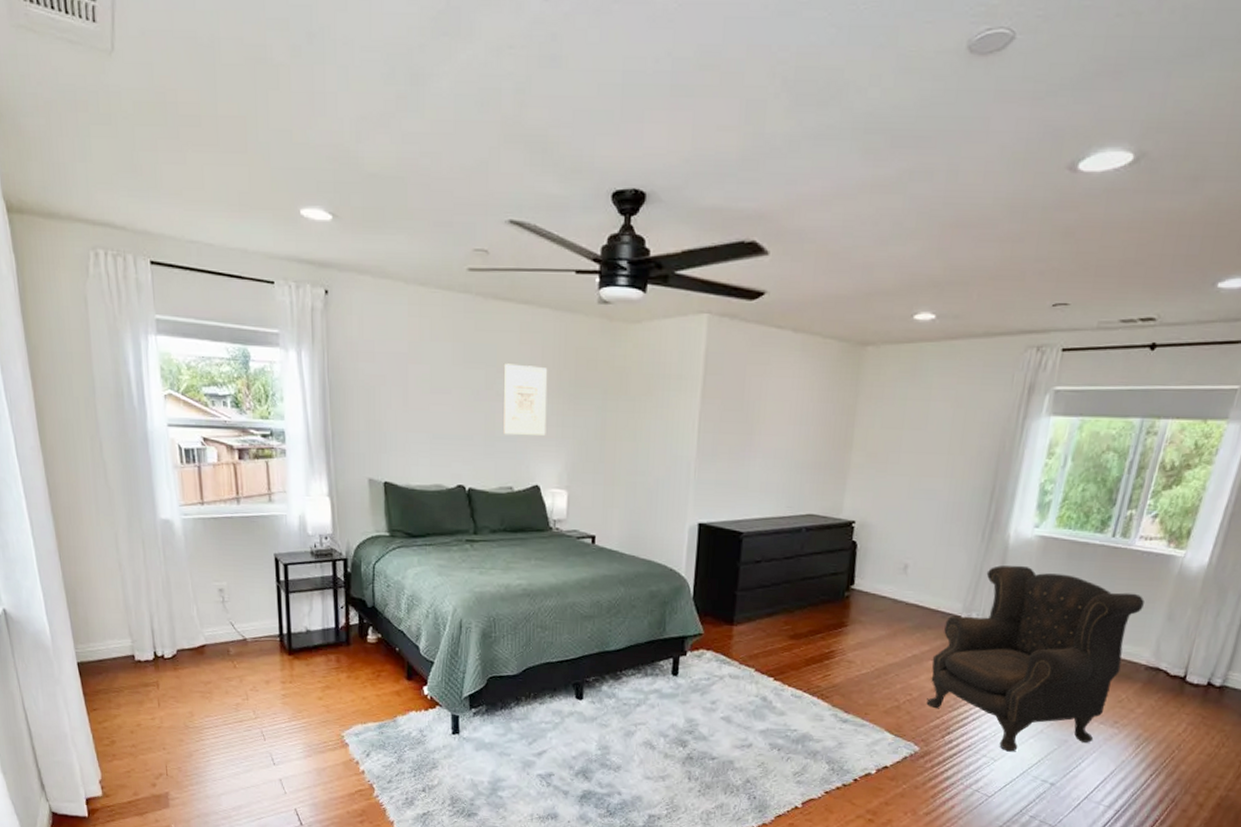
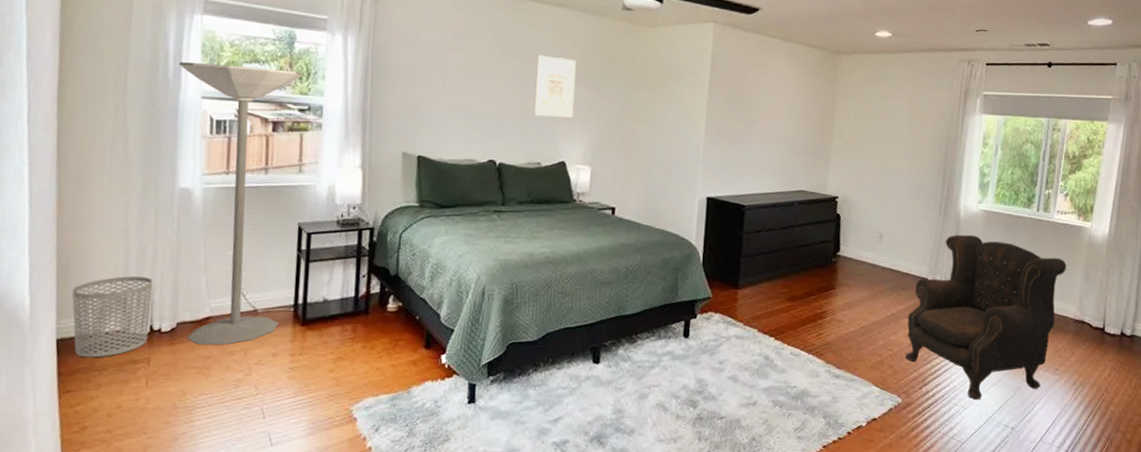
waste bin: none [82,605,154,681] -> present [72,276,153,358]
floor lamp: none [142,388,267,672] -> present [179,62,303,346]

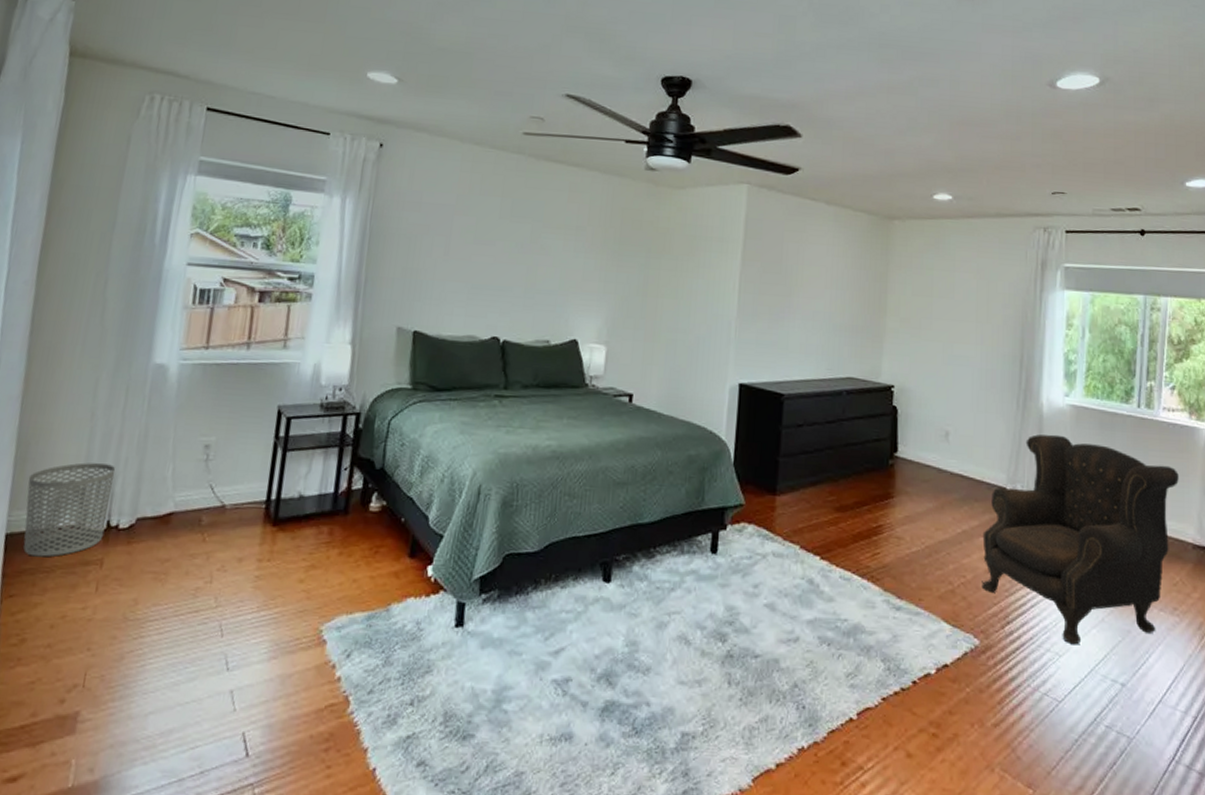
floor lamp: present [179,62,303,346] -> none [145,226,296,546]
wall art: present [534,55,577,118] -> none [544,219,593,290]

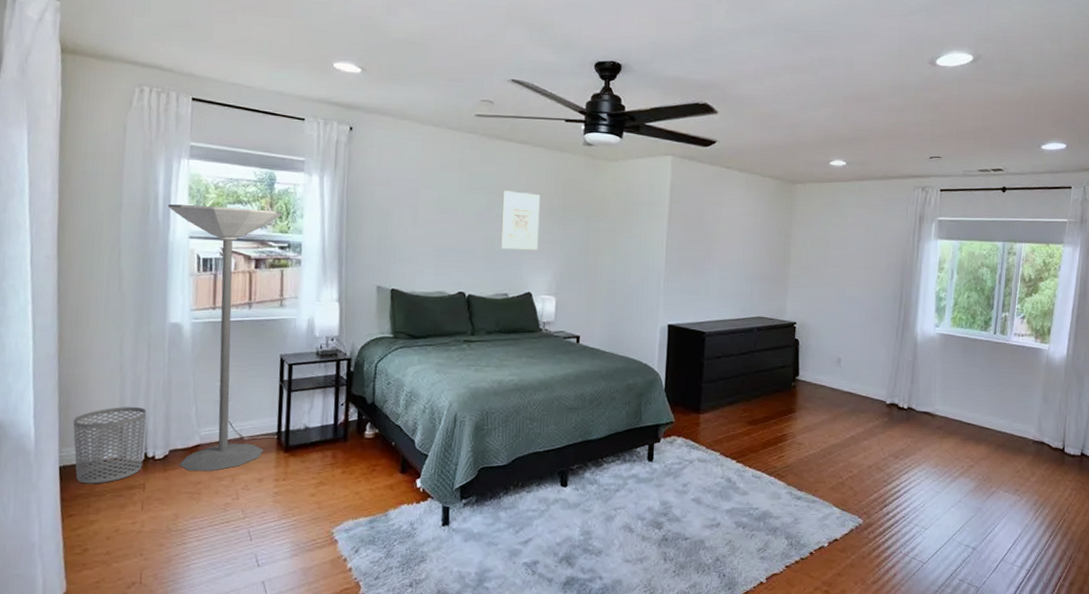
floor lamp: none [145,226,296,546] -> present [168,204,283,472]
wall art: none [544,219,593,290] -> present [501,190,541,250]
armchair: present [982,434,1179,645] -> none [865,358,1025,521]

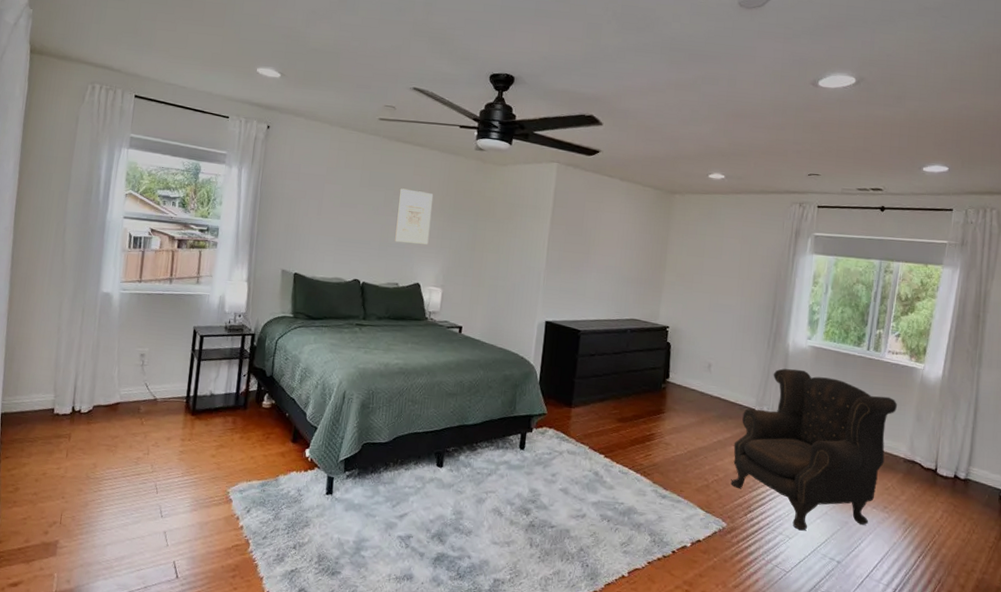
waste bin: present [73,407,147,484] -> none [14,364,77,431]
floor lamp: present [168,204,283,472] -> none [100,187,204,427]
armchair: none [865,358,1025,521] -> present [731,368,897,531]

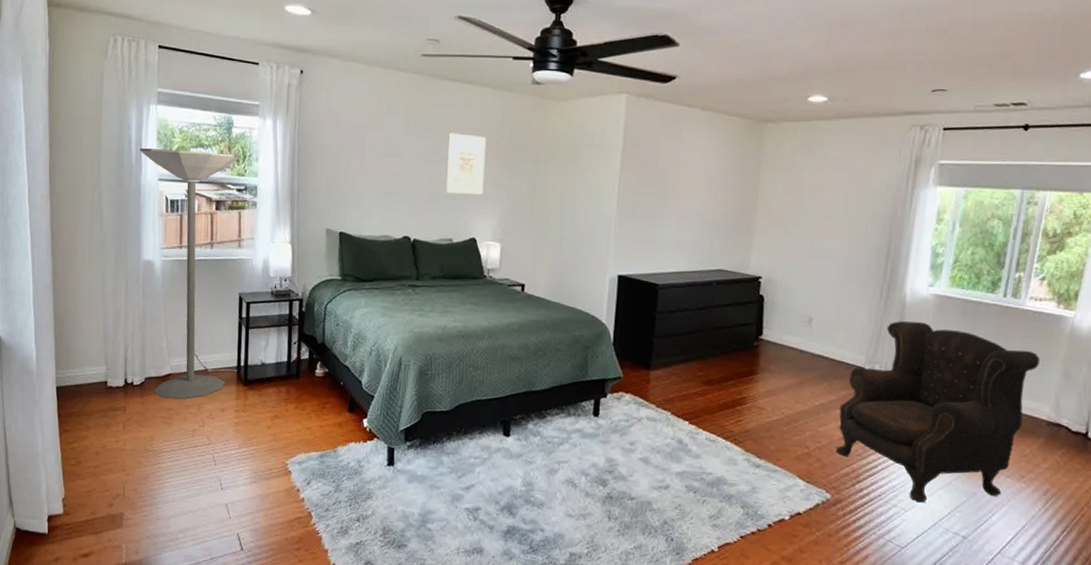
floor lamp: none [100,187,204,427] -> present [140,148,240,399]

